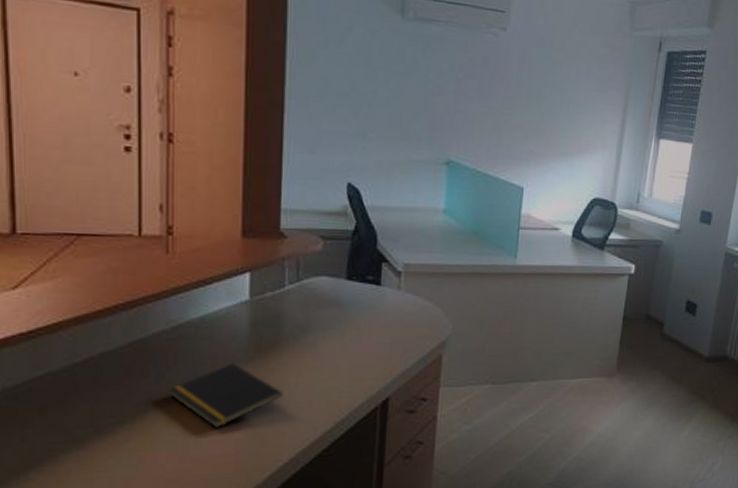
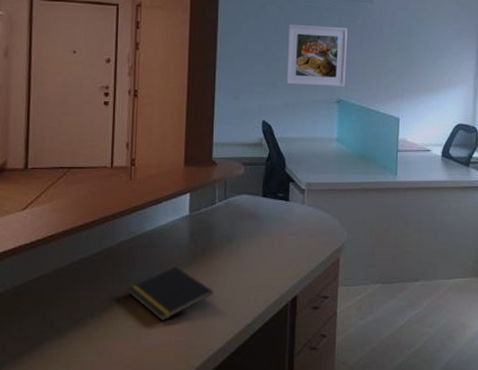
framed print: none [380,55,463,145] -> present [286,24,347,87]

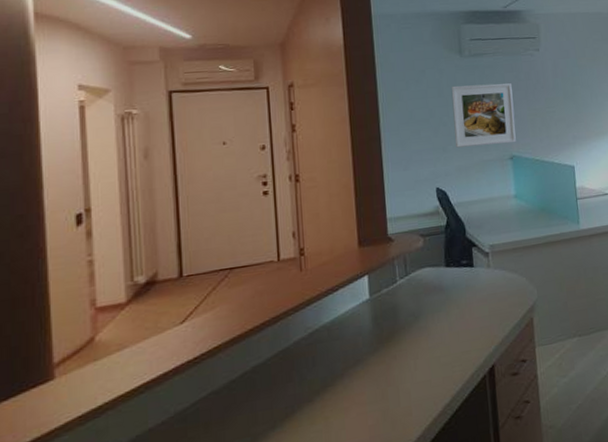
notepad: present [128,266,213,321] -> none [311,356,405,419]

